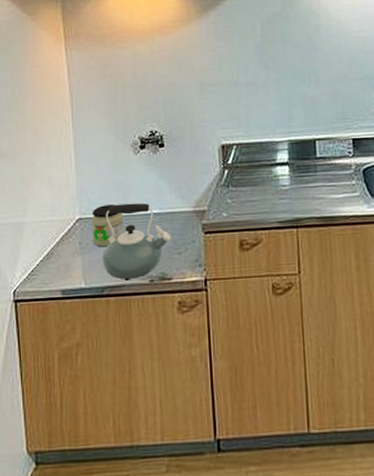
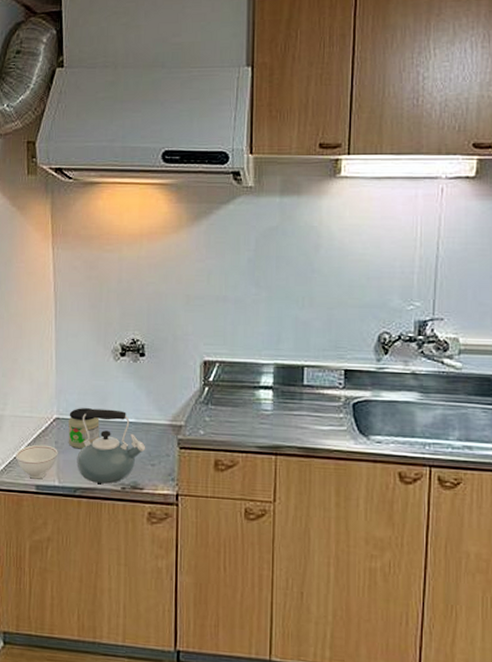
bowl: none [39,247,83,284] -> present [16,444,58,479]

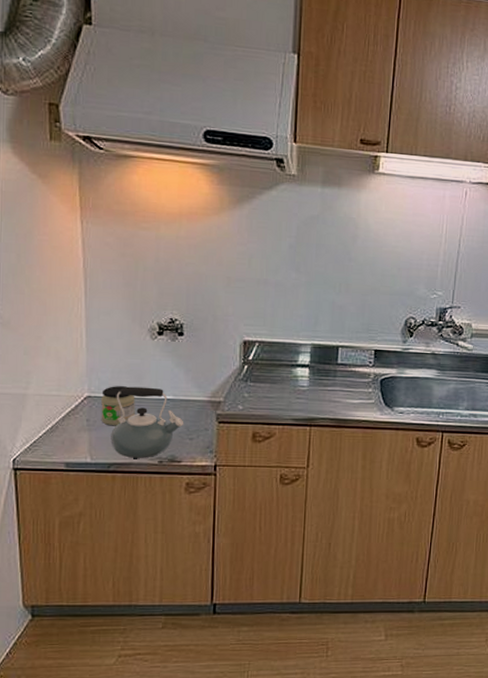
bowl: present [16,444,58,479] -> none [42,423,90,457]

